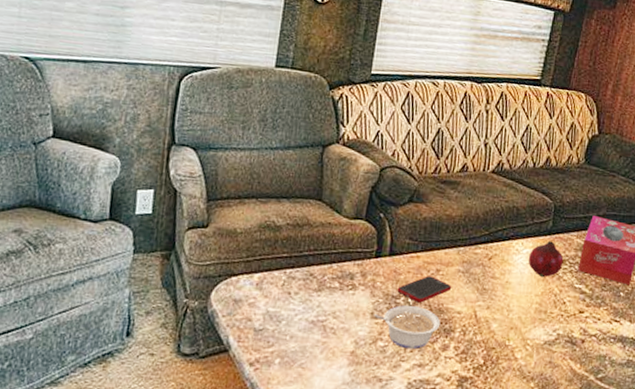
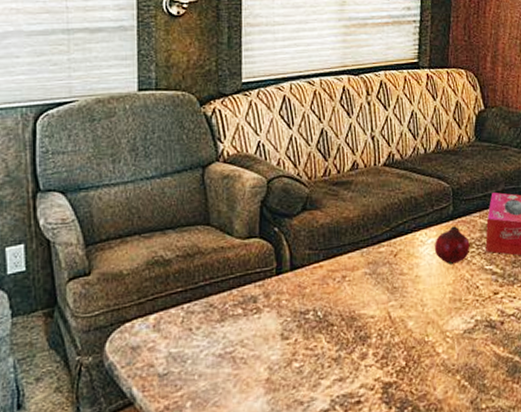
legume: present [374,305,441,350] -> none [284,318,355,365]
cell phone: present [397,276,452,303] -> none [304,284,361,314]

